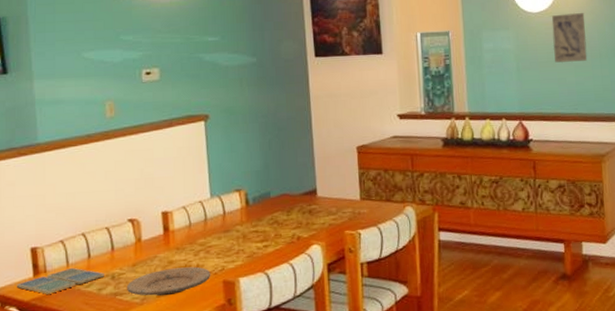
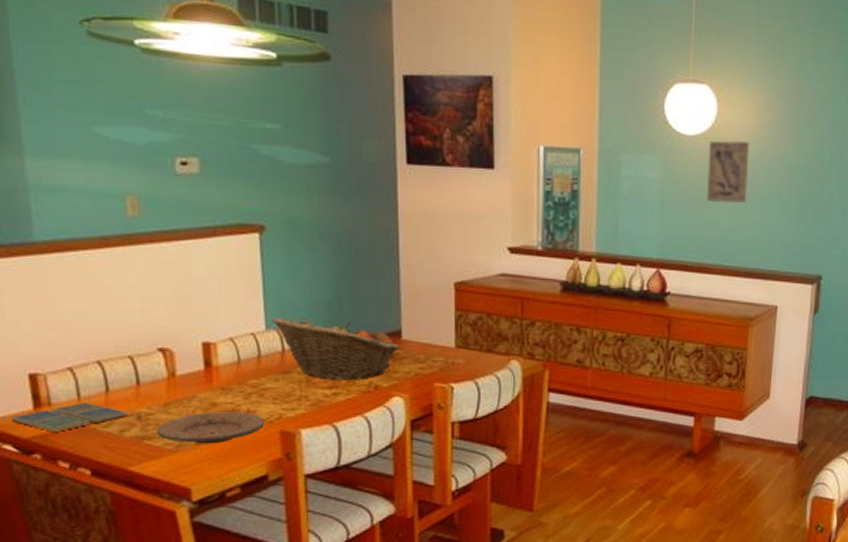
fruit basket: none [215,184,316,235] -> present [272,318,400,381]

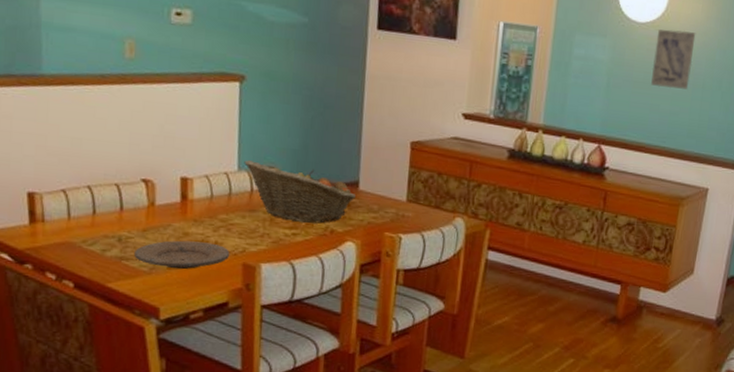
drink coaster: present [10,401,128,432] -> none [9,221,110,246]

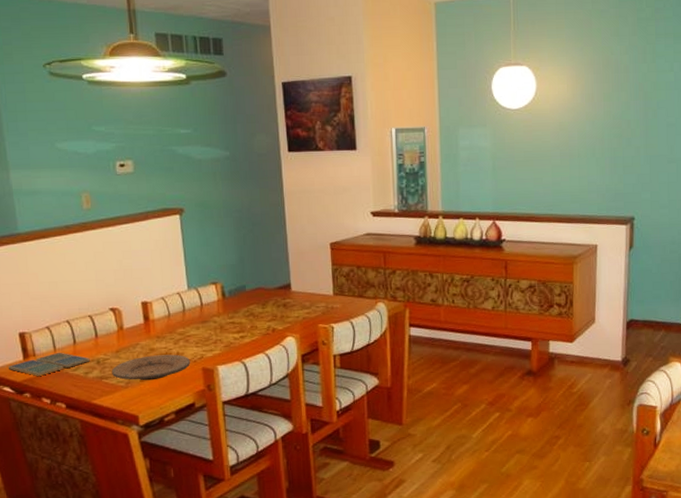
drink coaster: none [9,221,110,246] -> present [8,352,90,376]
fruit basket: present [244,160,357,224] -> none [192,278,290,327]
wall art: present [651,29,696,89] -> none [530,109,566,163]

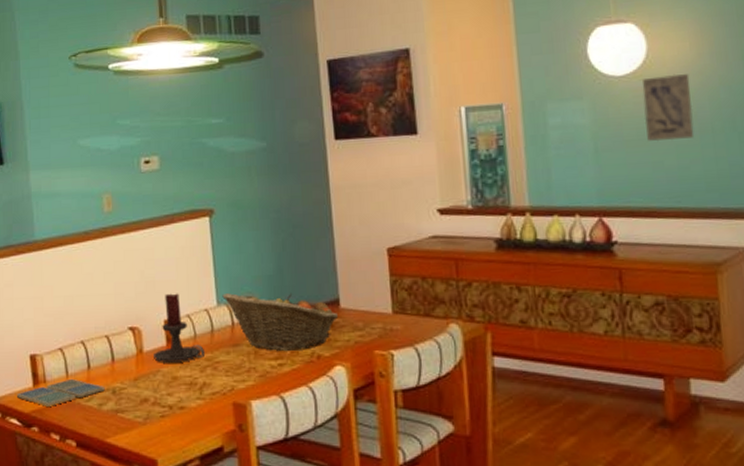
plate: present [111,354,191,381] -> none [128,384,220,417]
candle holder: none [132,279,178,338] -> present [152,293,206,363]
fruit basket: none [192,278,290,327] -> present [222,292,339,352]
wall art: none [530,109,566,163] -> present [642,74,695,142]

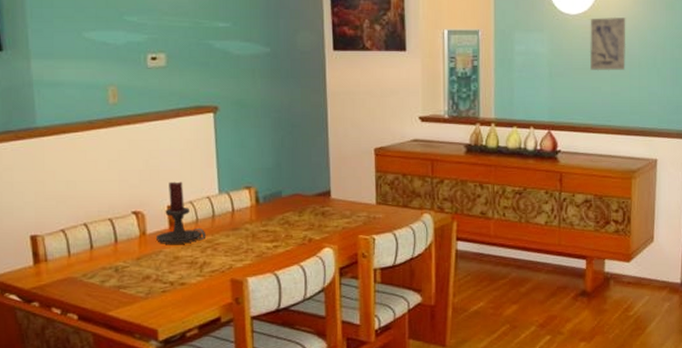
drink coaster: present [16,378,105,407] -> none [16,257,108,283]
fruit basket: present [222,292,339,352] -> none [224,183,330,236]

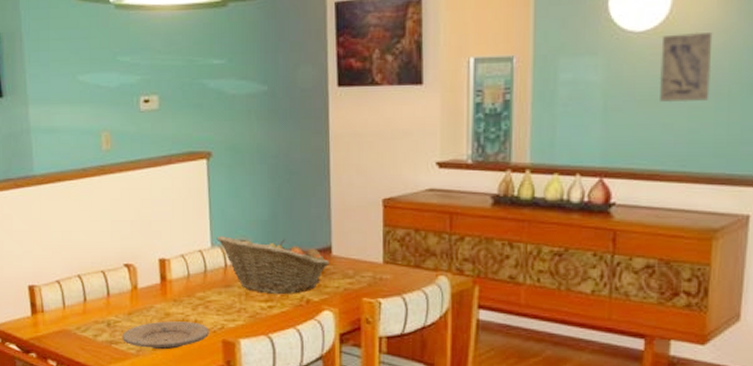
plate: none [130,263,218,292] -> present [121,321,210,350]
candle holder: present [155,181,206,244] -> none [146,233,198,300]
fruit basket: none [224,183,330,236] -> present [216,236,330,295]

